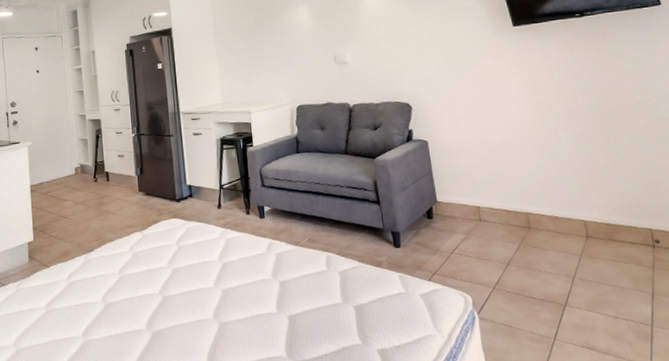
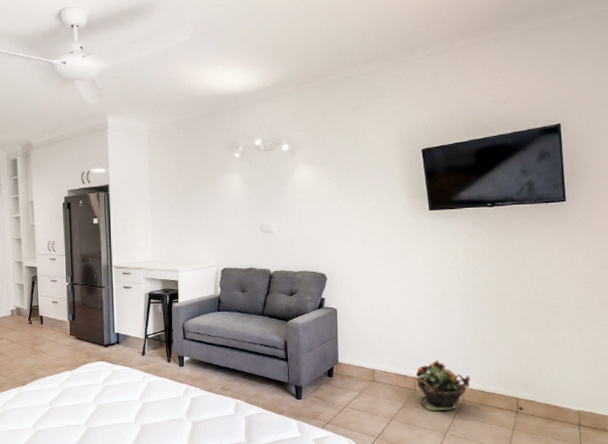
potted plant: none [527,191,593,252] -> present [415,360,470,412]

